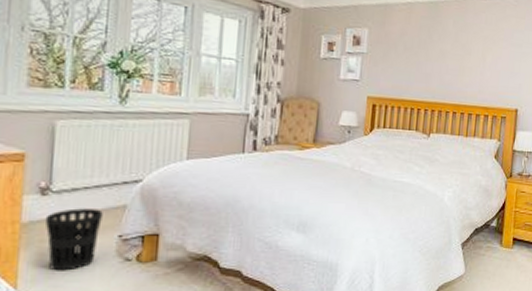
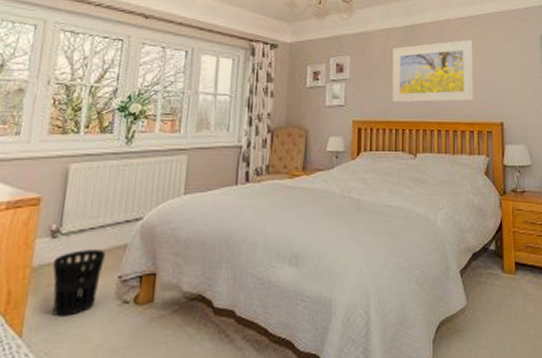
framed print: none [409,22,497,86] -> present [392,39,474,103]

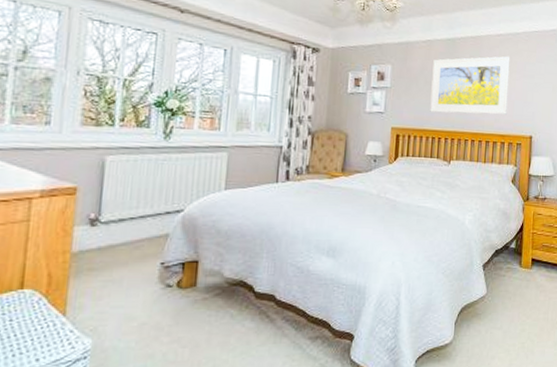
wastebasket: present [52,249,106,317] -> none [93,238,147,298]

